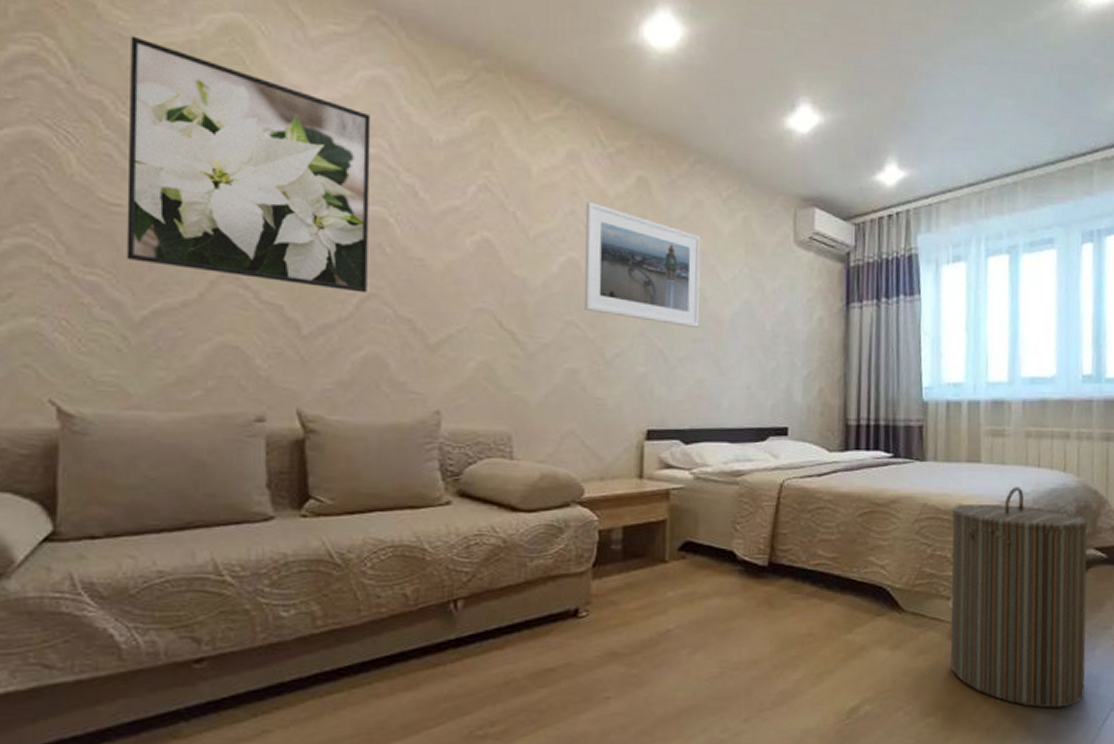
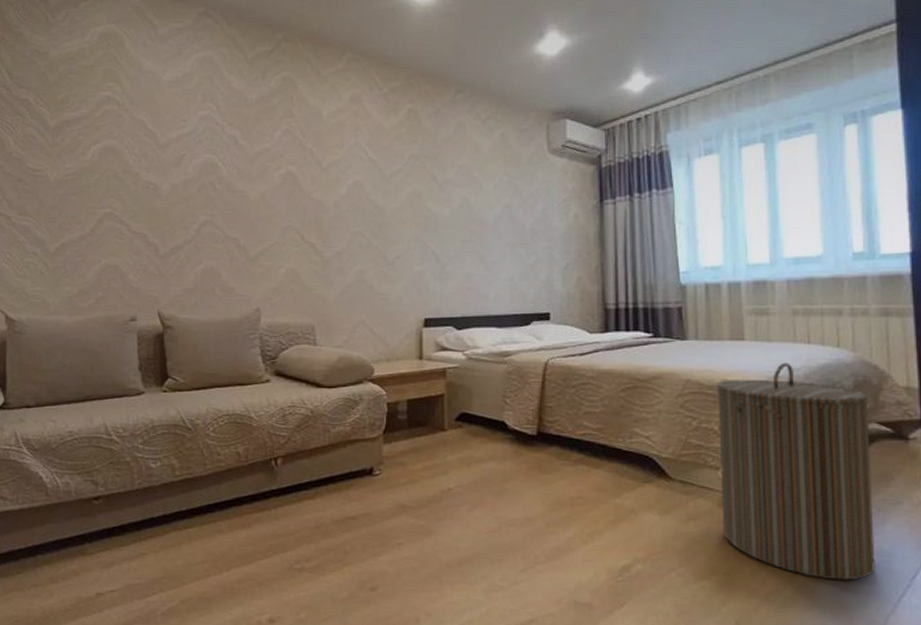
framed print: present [126,35,371,293] -> none [44,51,204,221]
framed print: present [584,201,701,328] -> none [366,133,466,231]

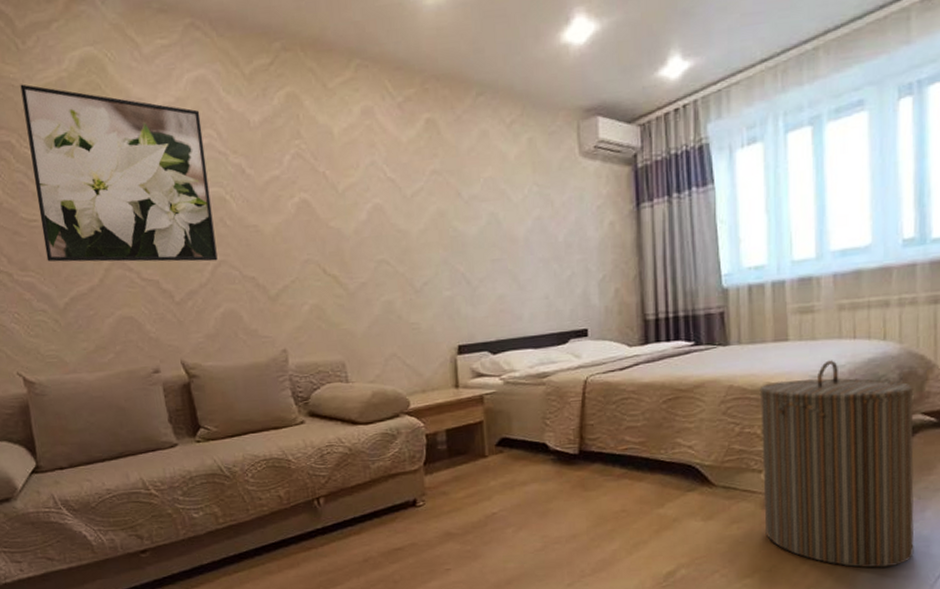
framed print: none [44,51,204,221] -> present [20,84,218,262]

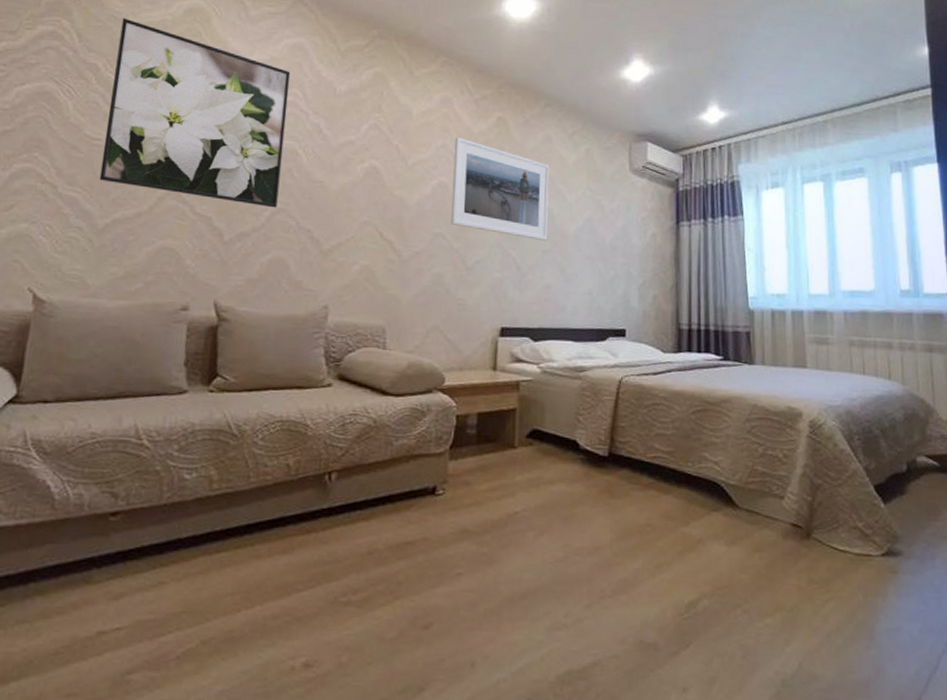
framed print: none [383,150,496,250] -> present [450,136,550,241]
laundry hamper: present [759,360,915,568] -> none [781,392,927,619]

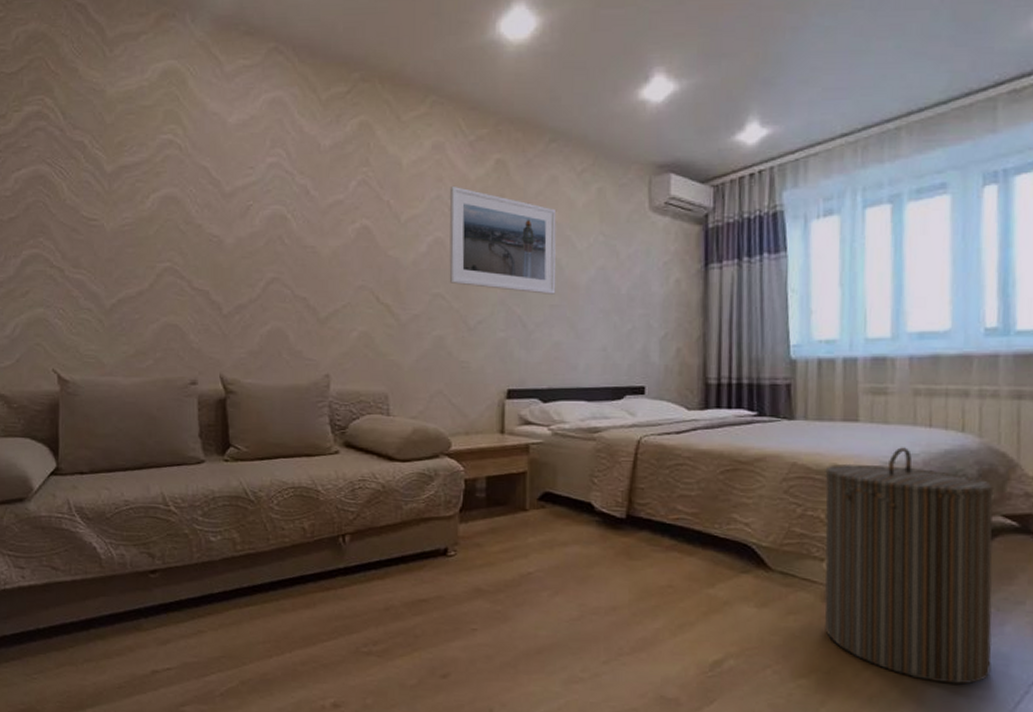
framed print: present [99,17,291,208] -> none [100,89,272,278]
laundry hamper: none [781,392,927,619] -> present [824,447,994,684]

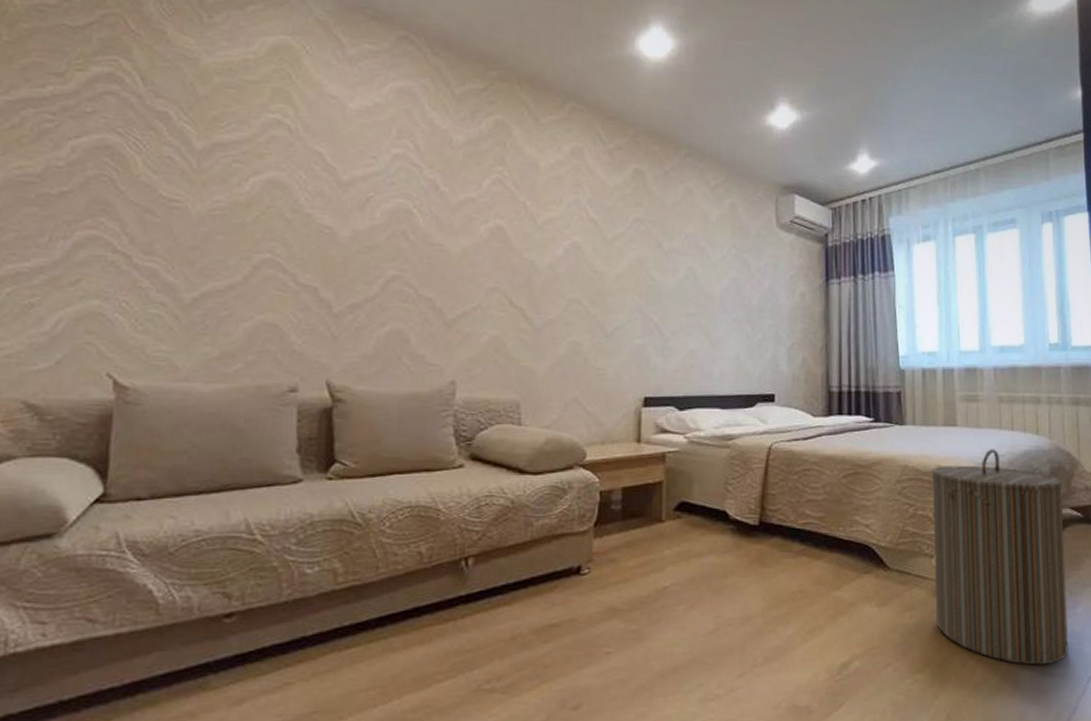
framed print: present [449,185,557,294] -> none [586,191,692,303]

